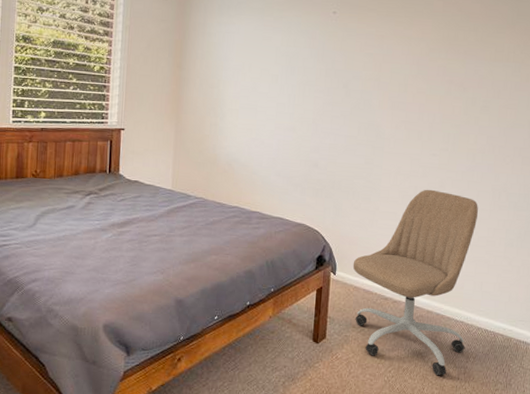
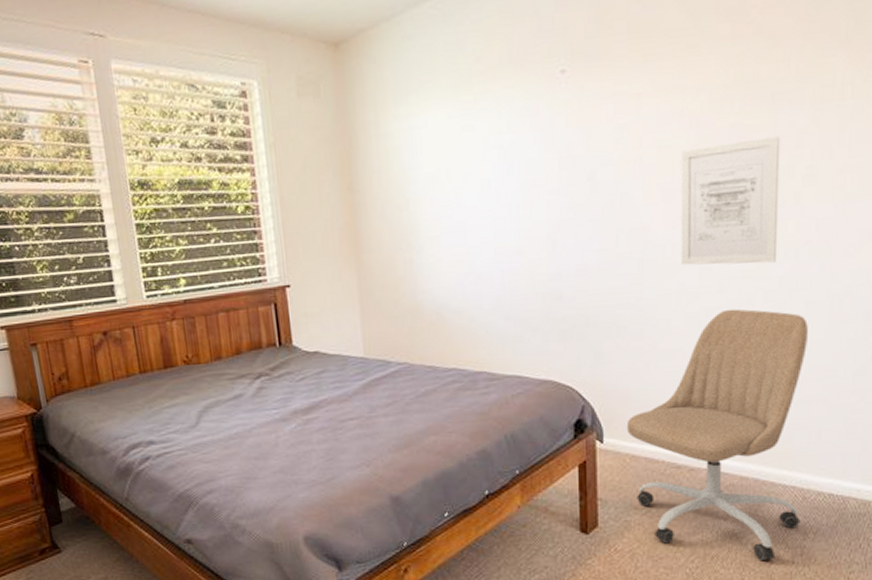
wall art: none [400,77,469,161] -> present [681,136,781,266]

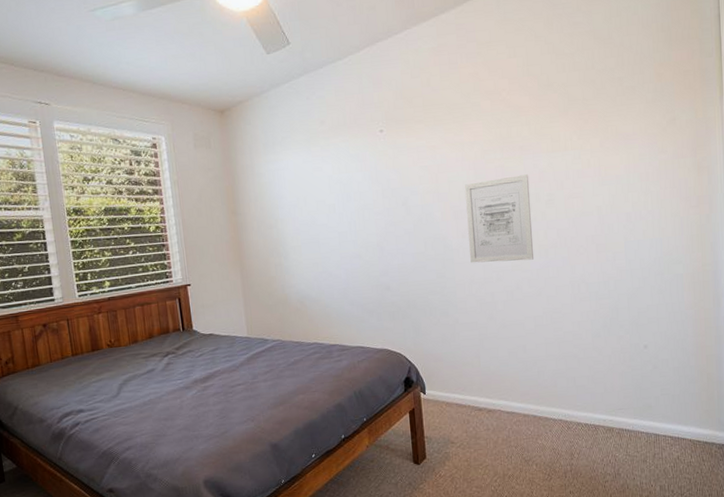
office chair: present [626,308,808,561] -> none [441,292,568,478]

